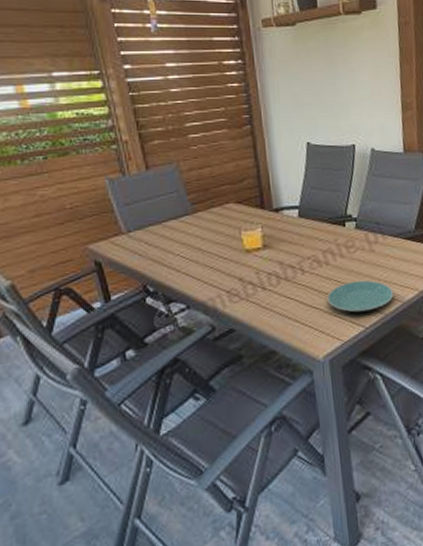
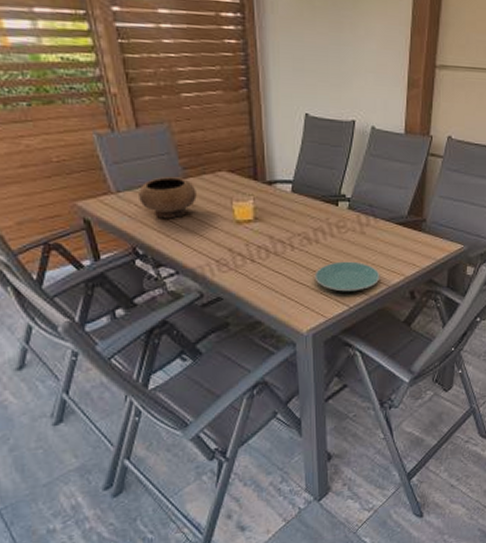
bowl: none [149,212,206,254] -> present [139,177,197,219]

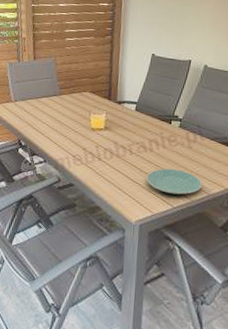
bowl: present [139,177,197,219] -> none [28,93,67,122]

